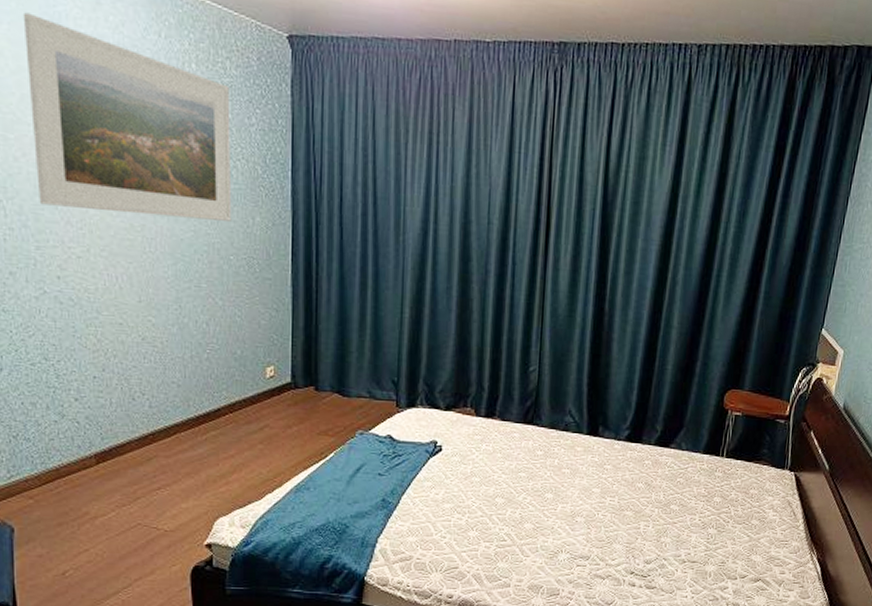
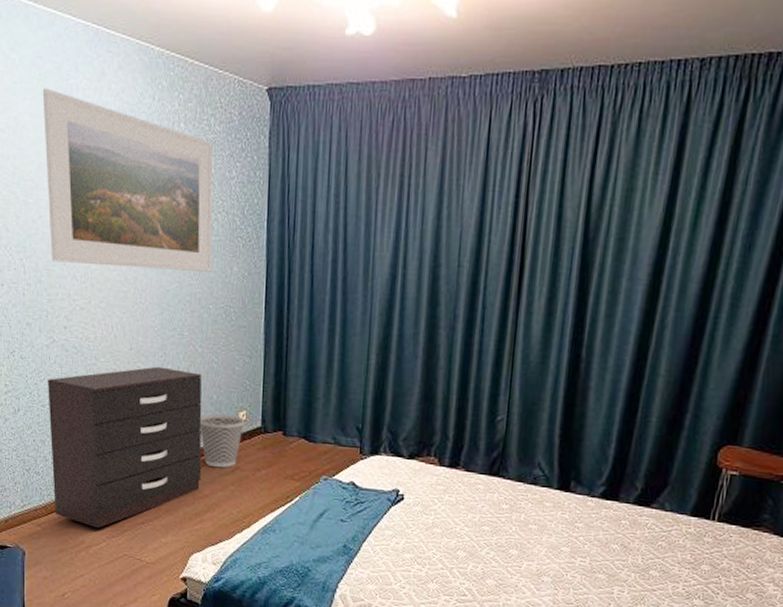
dresser: none [38,320,226,498] -> present [48,366,202,529]
wastebasket: none [223,369,274,426] -> present [200,414,246,468]

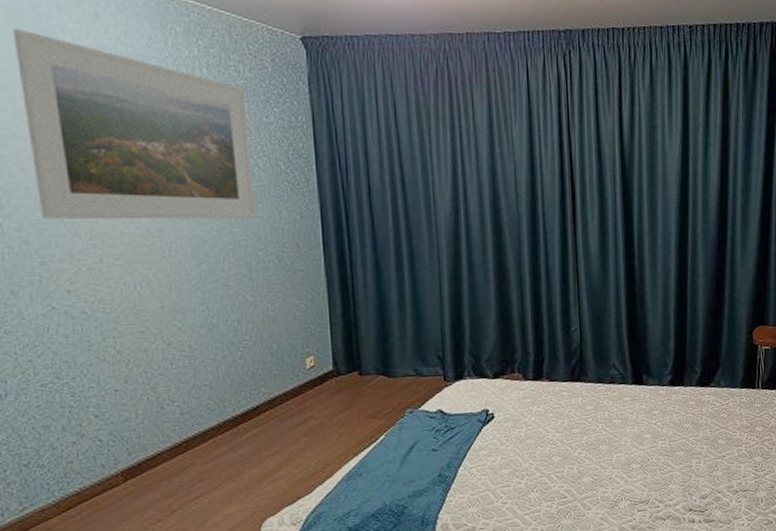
dresser: present [48,366,202,529] -> none [47,322,268,516]
wastebasket: present [200,414,246,468] -> none [259,362,314,421]

